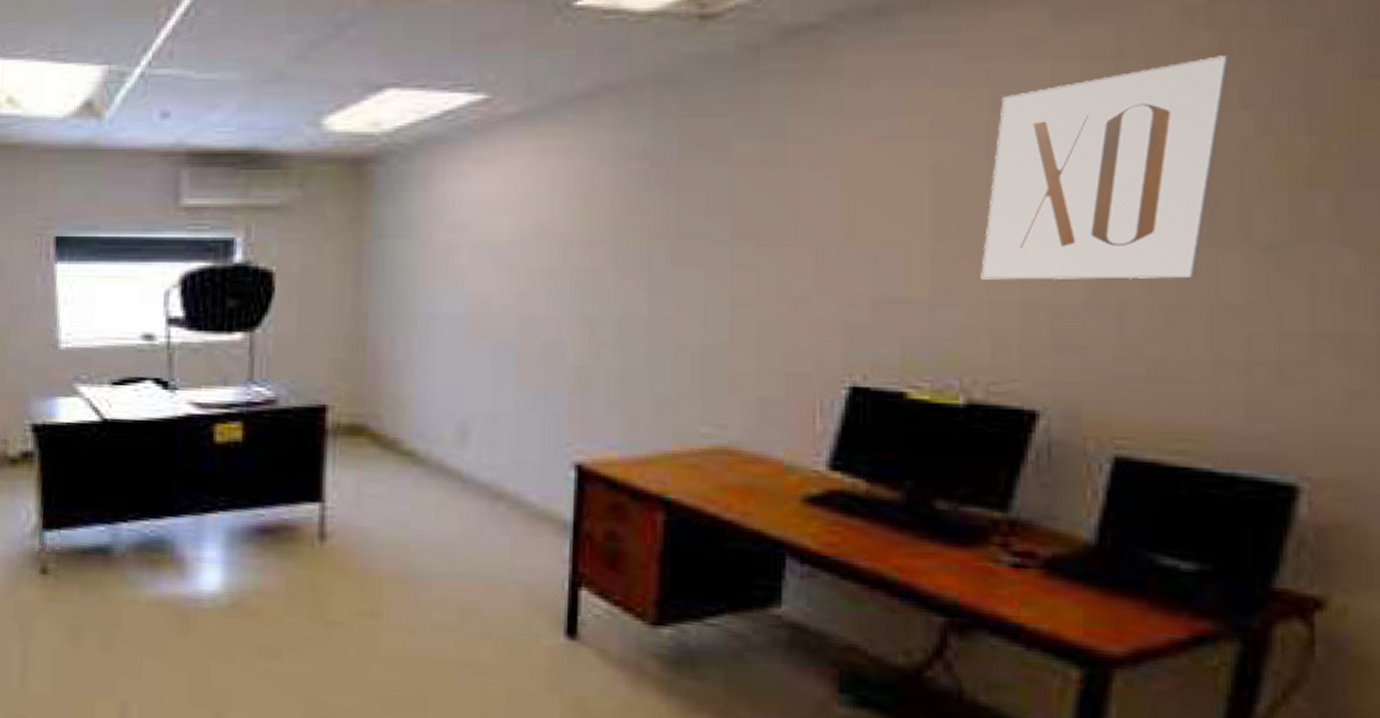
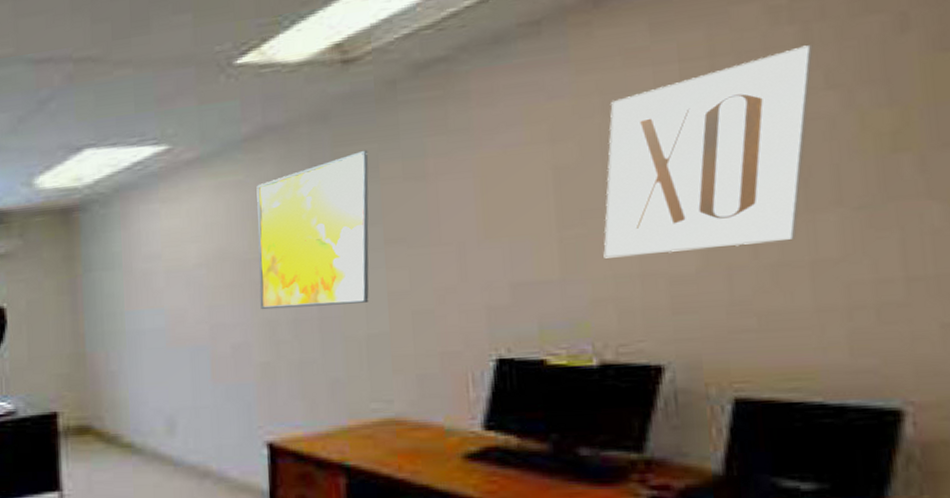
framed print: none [580,124,721,306] -> present [256,149,369,310]

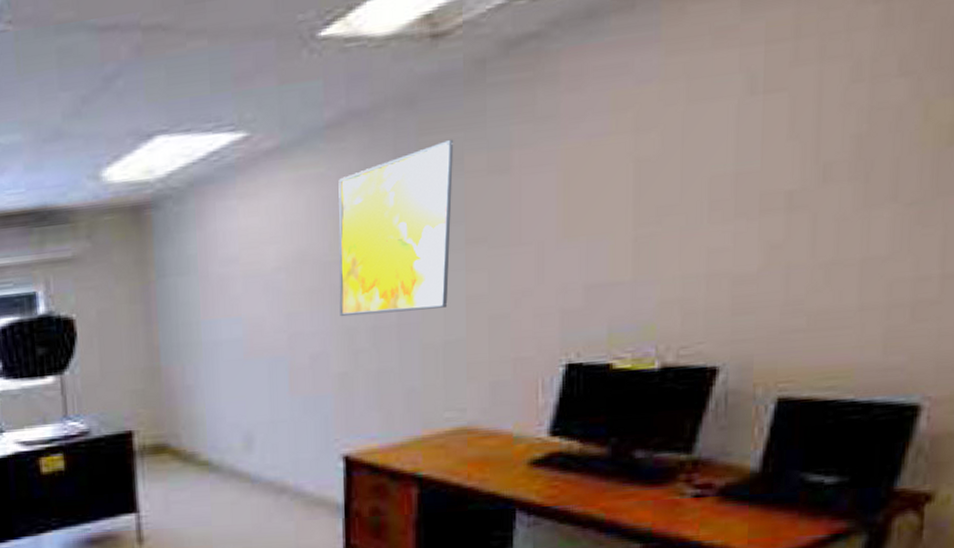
wall art: present [603,45,813,259] -> none [674,27,892,258]

